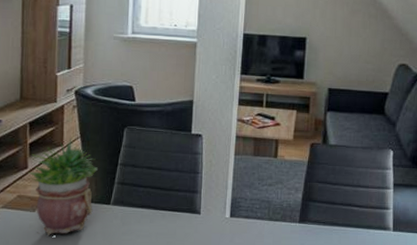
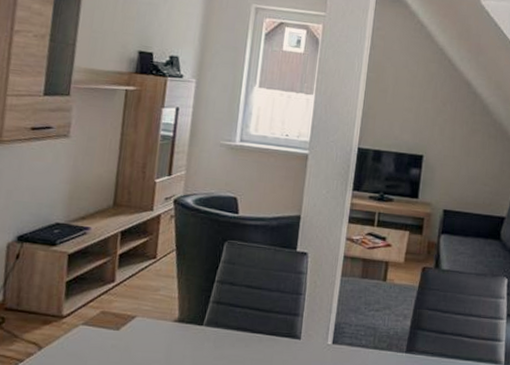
potted plant: present [28,138,98,235] -> none [114,250,192,357]

